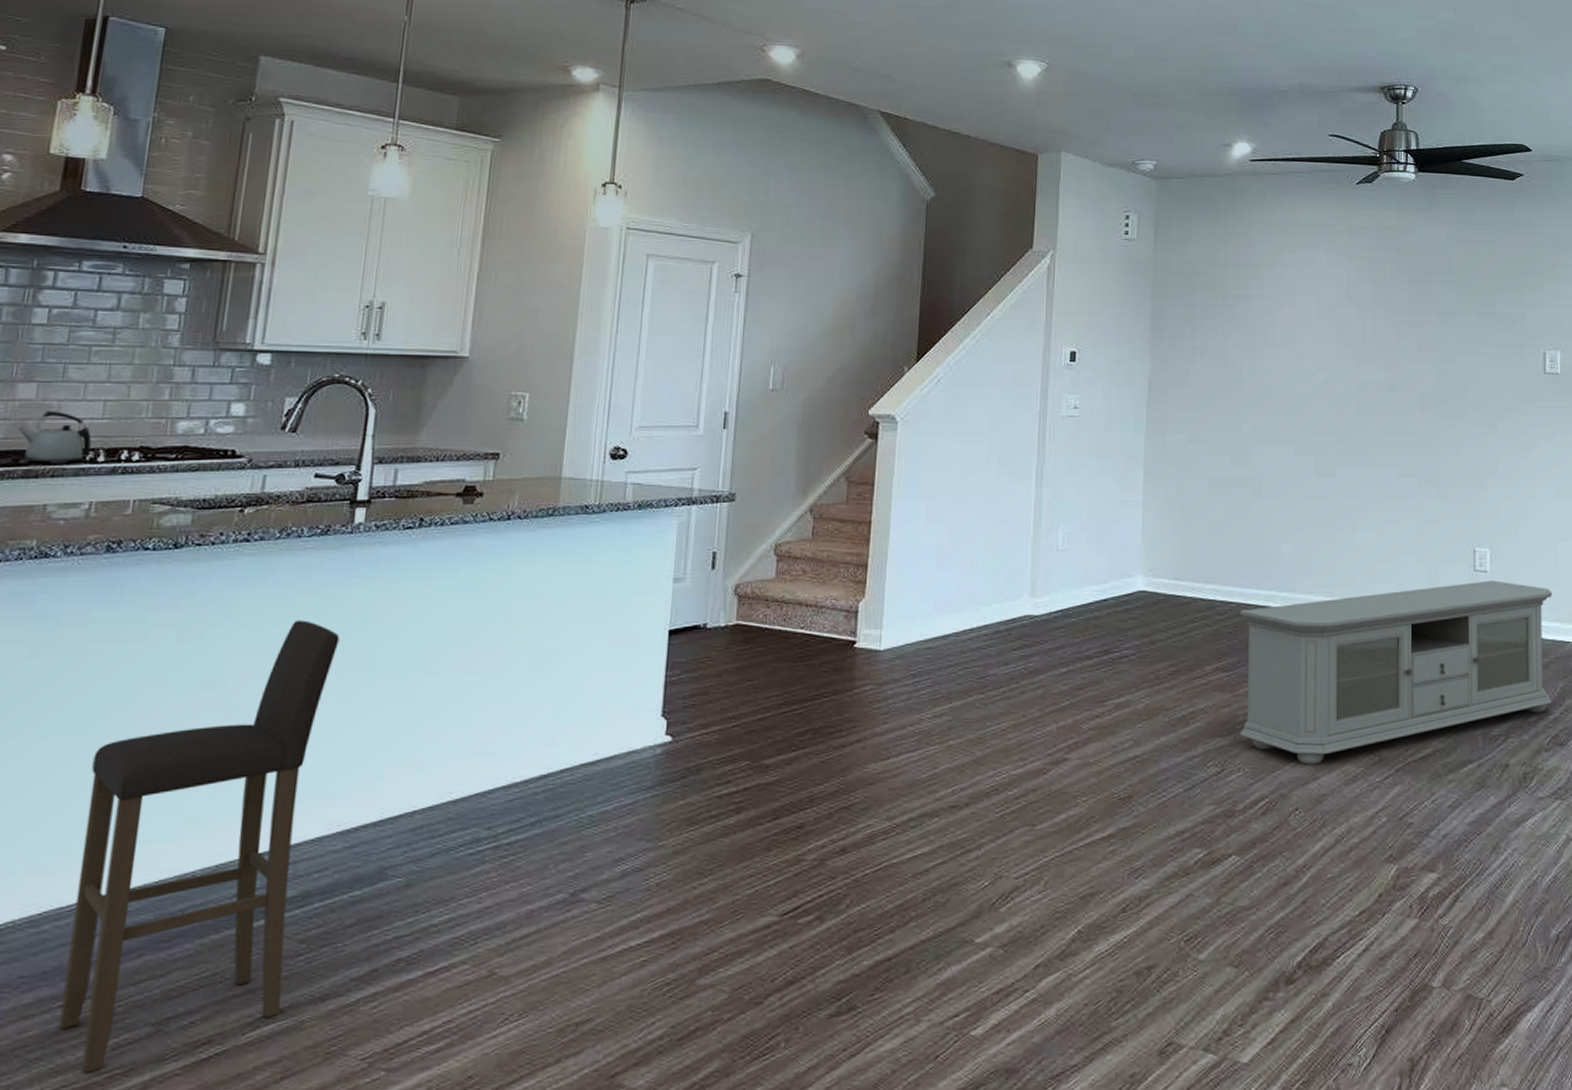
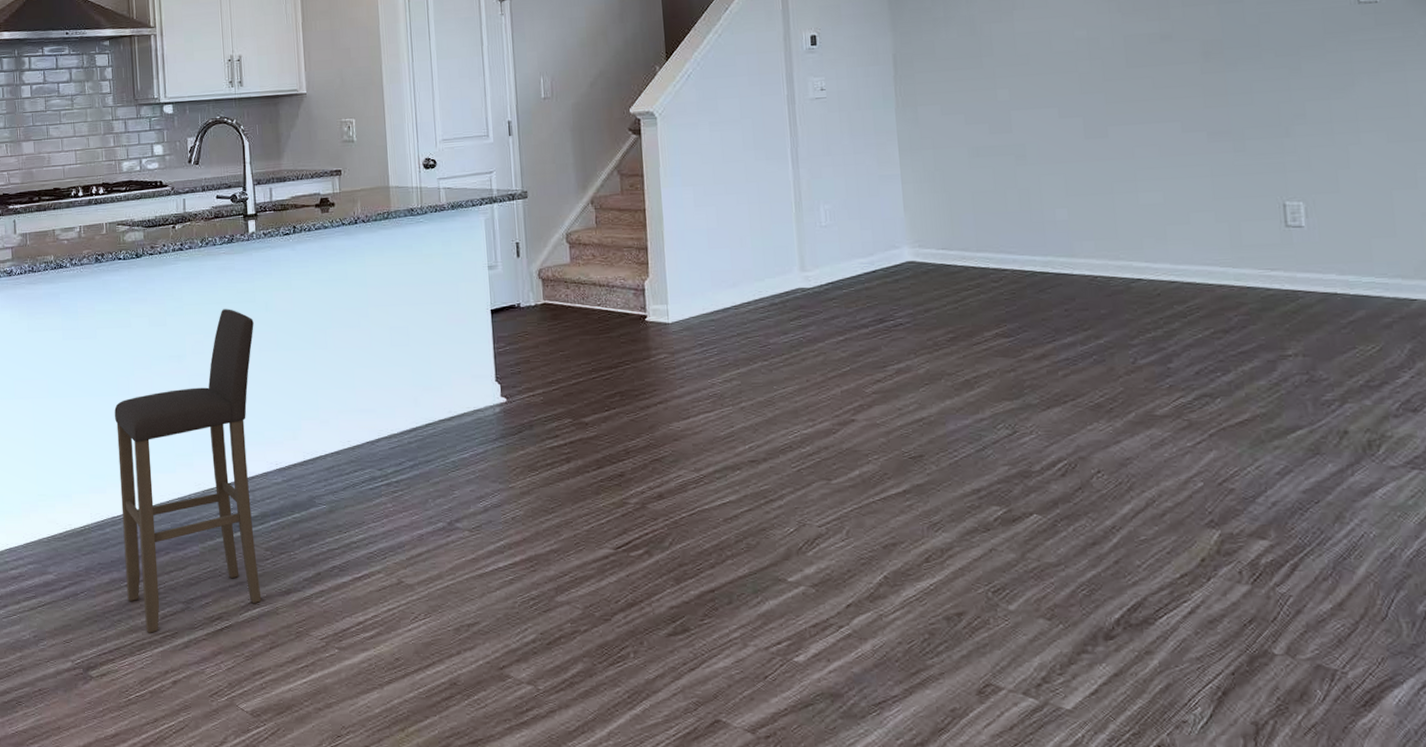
kettle: present [18,411,92,464] -> none [28,161,74,200]
tv stand: present [1240,580,1553,765] -> none [1015,235,1399,428]

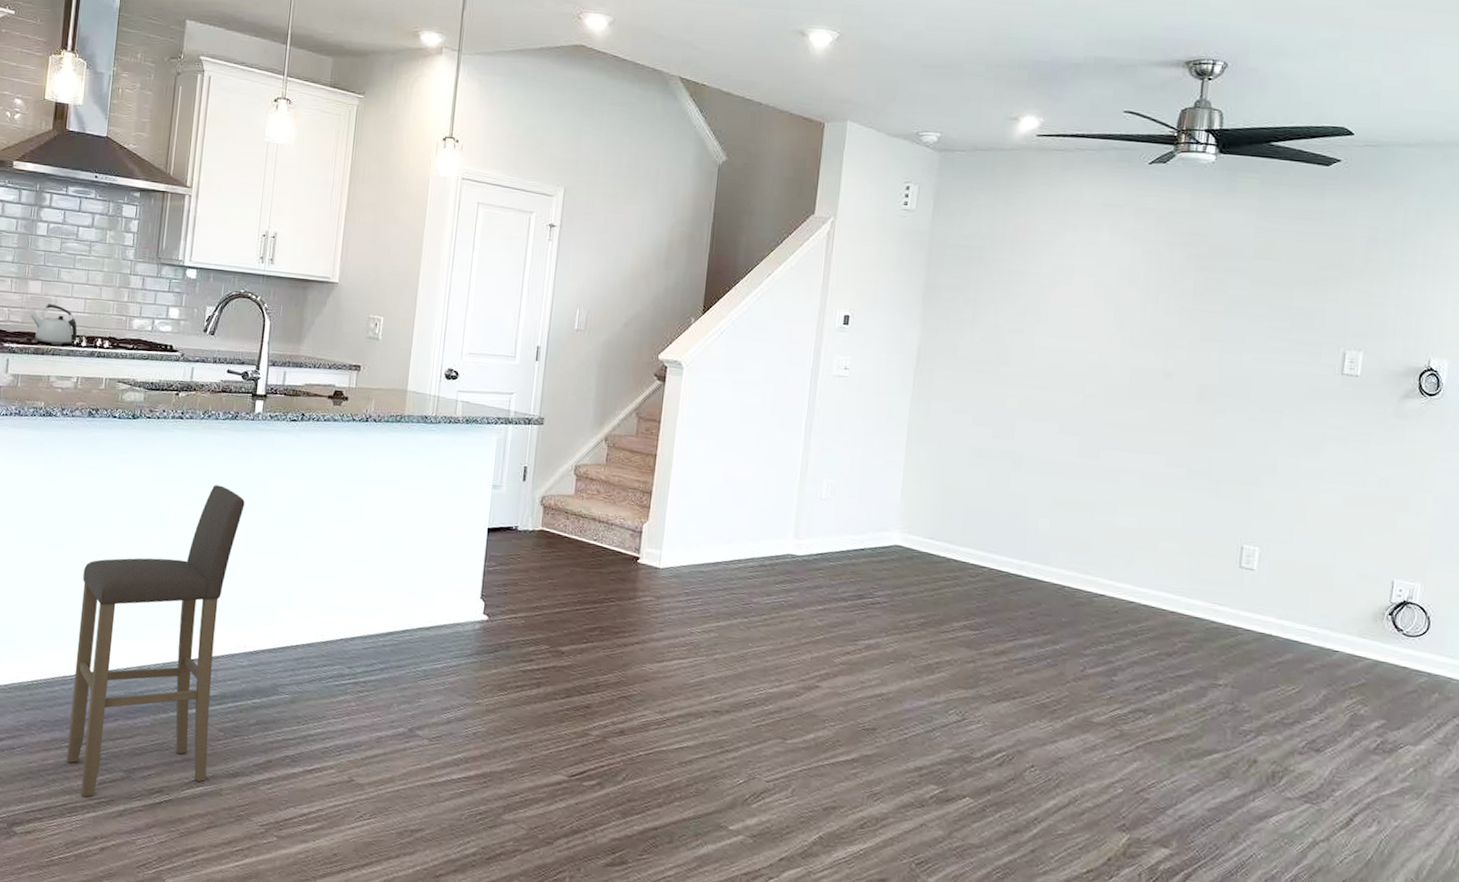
kettle: none [28,161,74,200] -> present [30,304,78,346]

